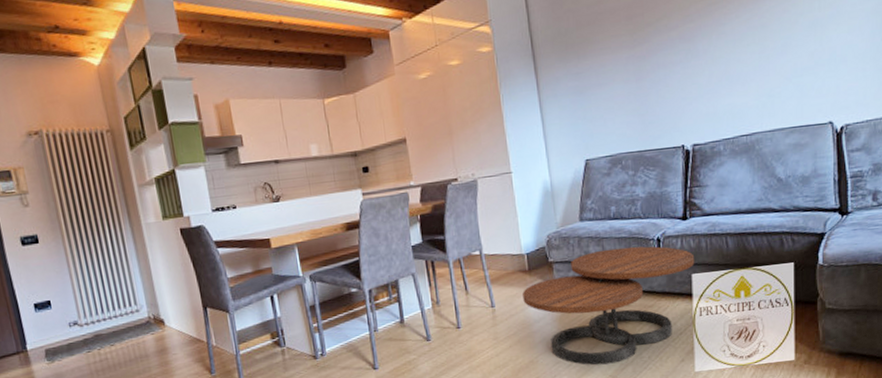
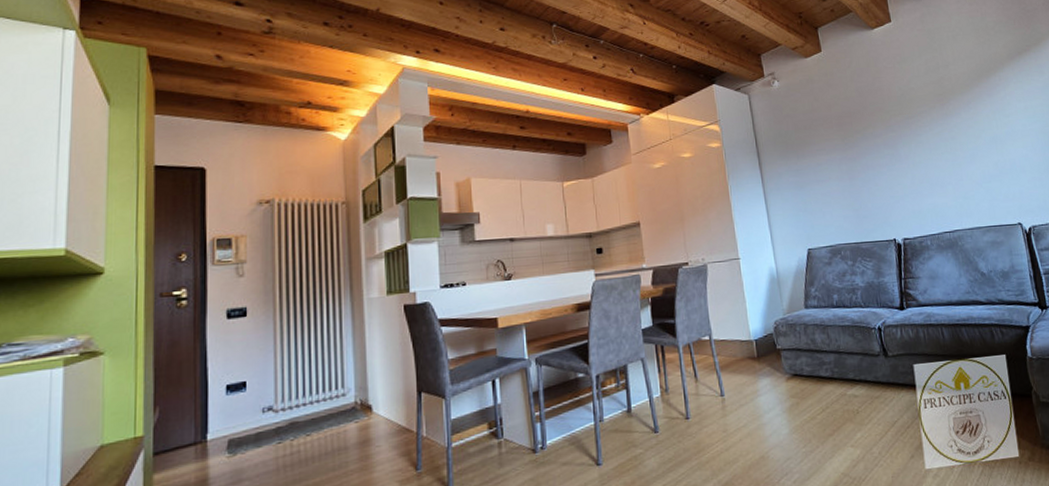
coffee table: present [523,246,695,366] -> none [752,335,915,462]

